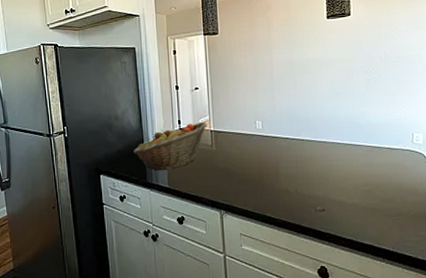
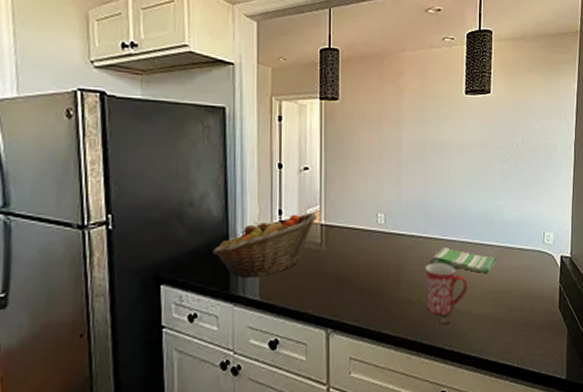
mug: none [299,160,340,204] -> present [425,263,468,316]
dish towel: none [305,147,366,170] -> present [432,247,497,274]

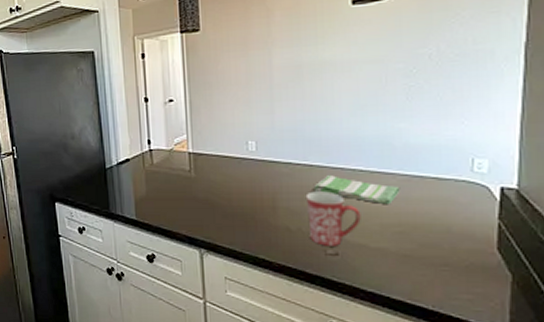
fruit basket: present [213,212,317,279] -> none [93,141,184,200]

